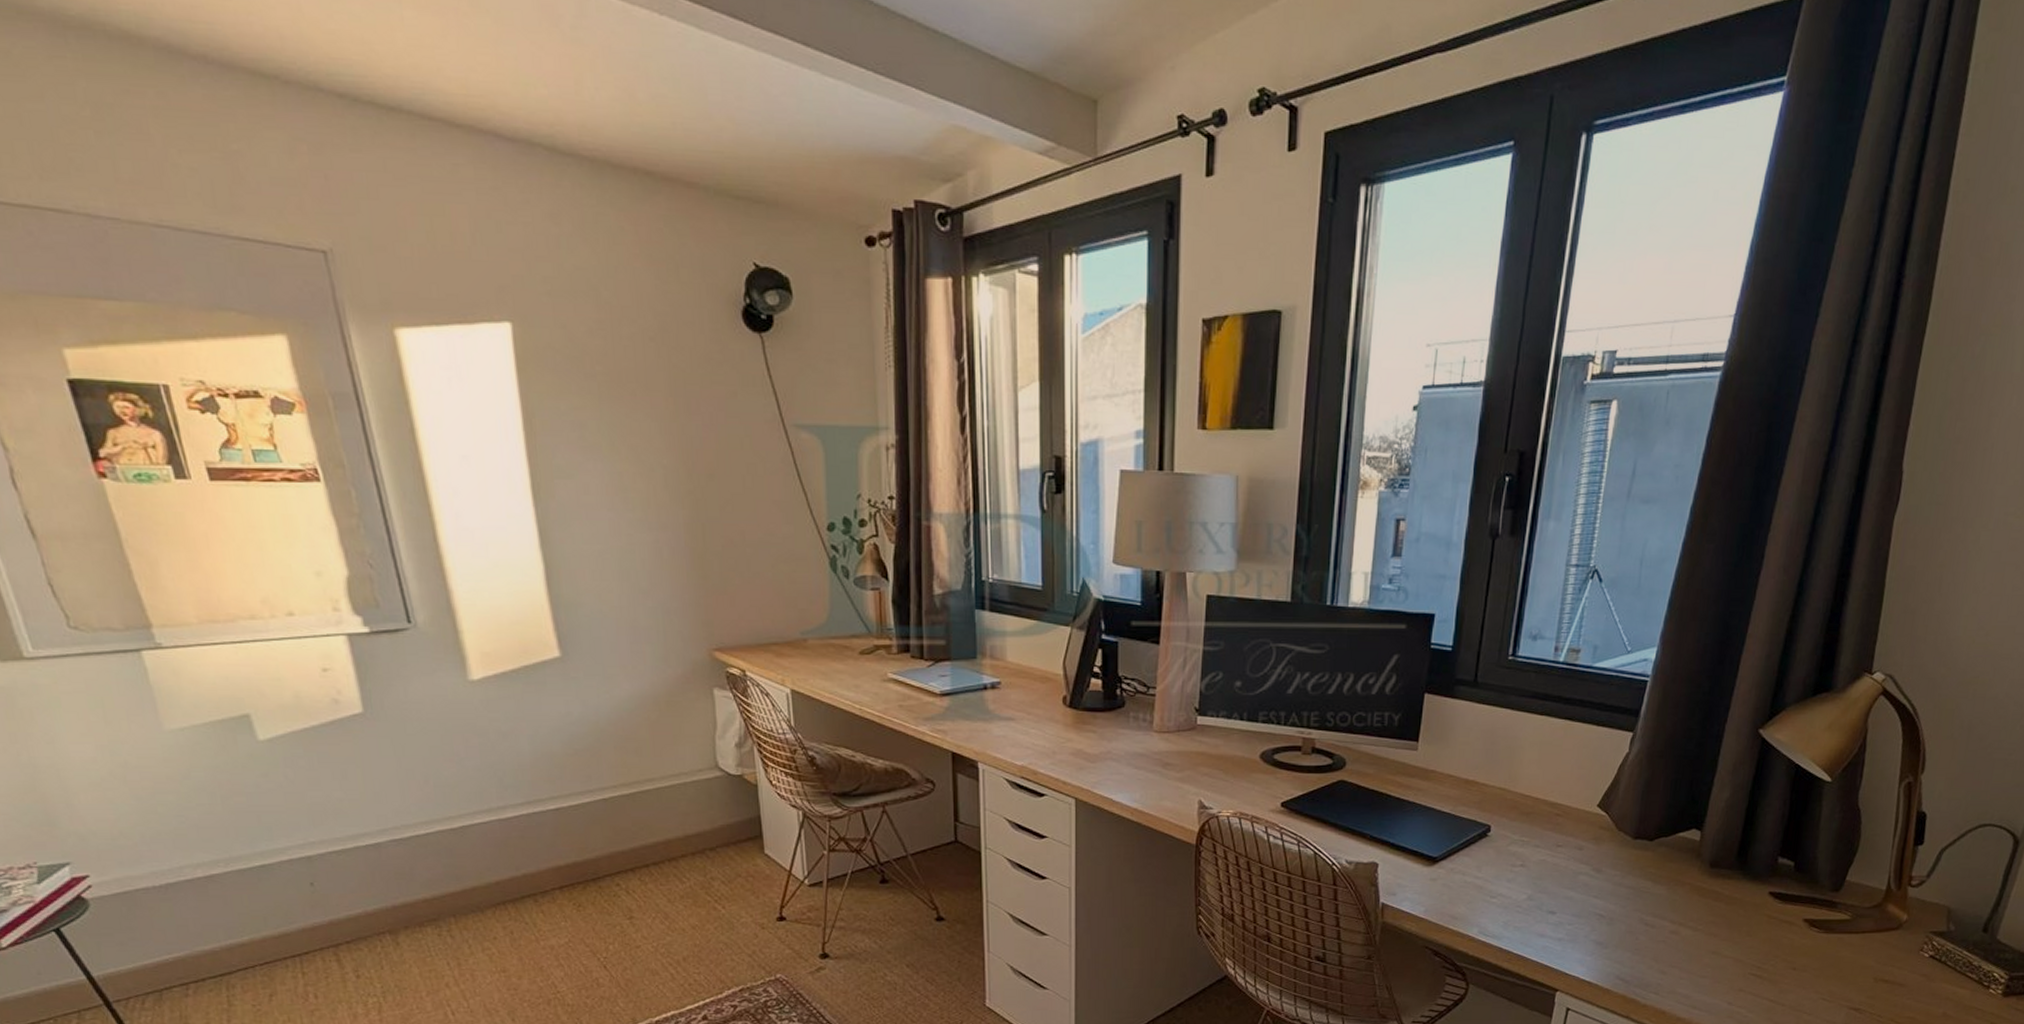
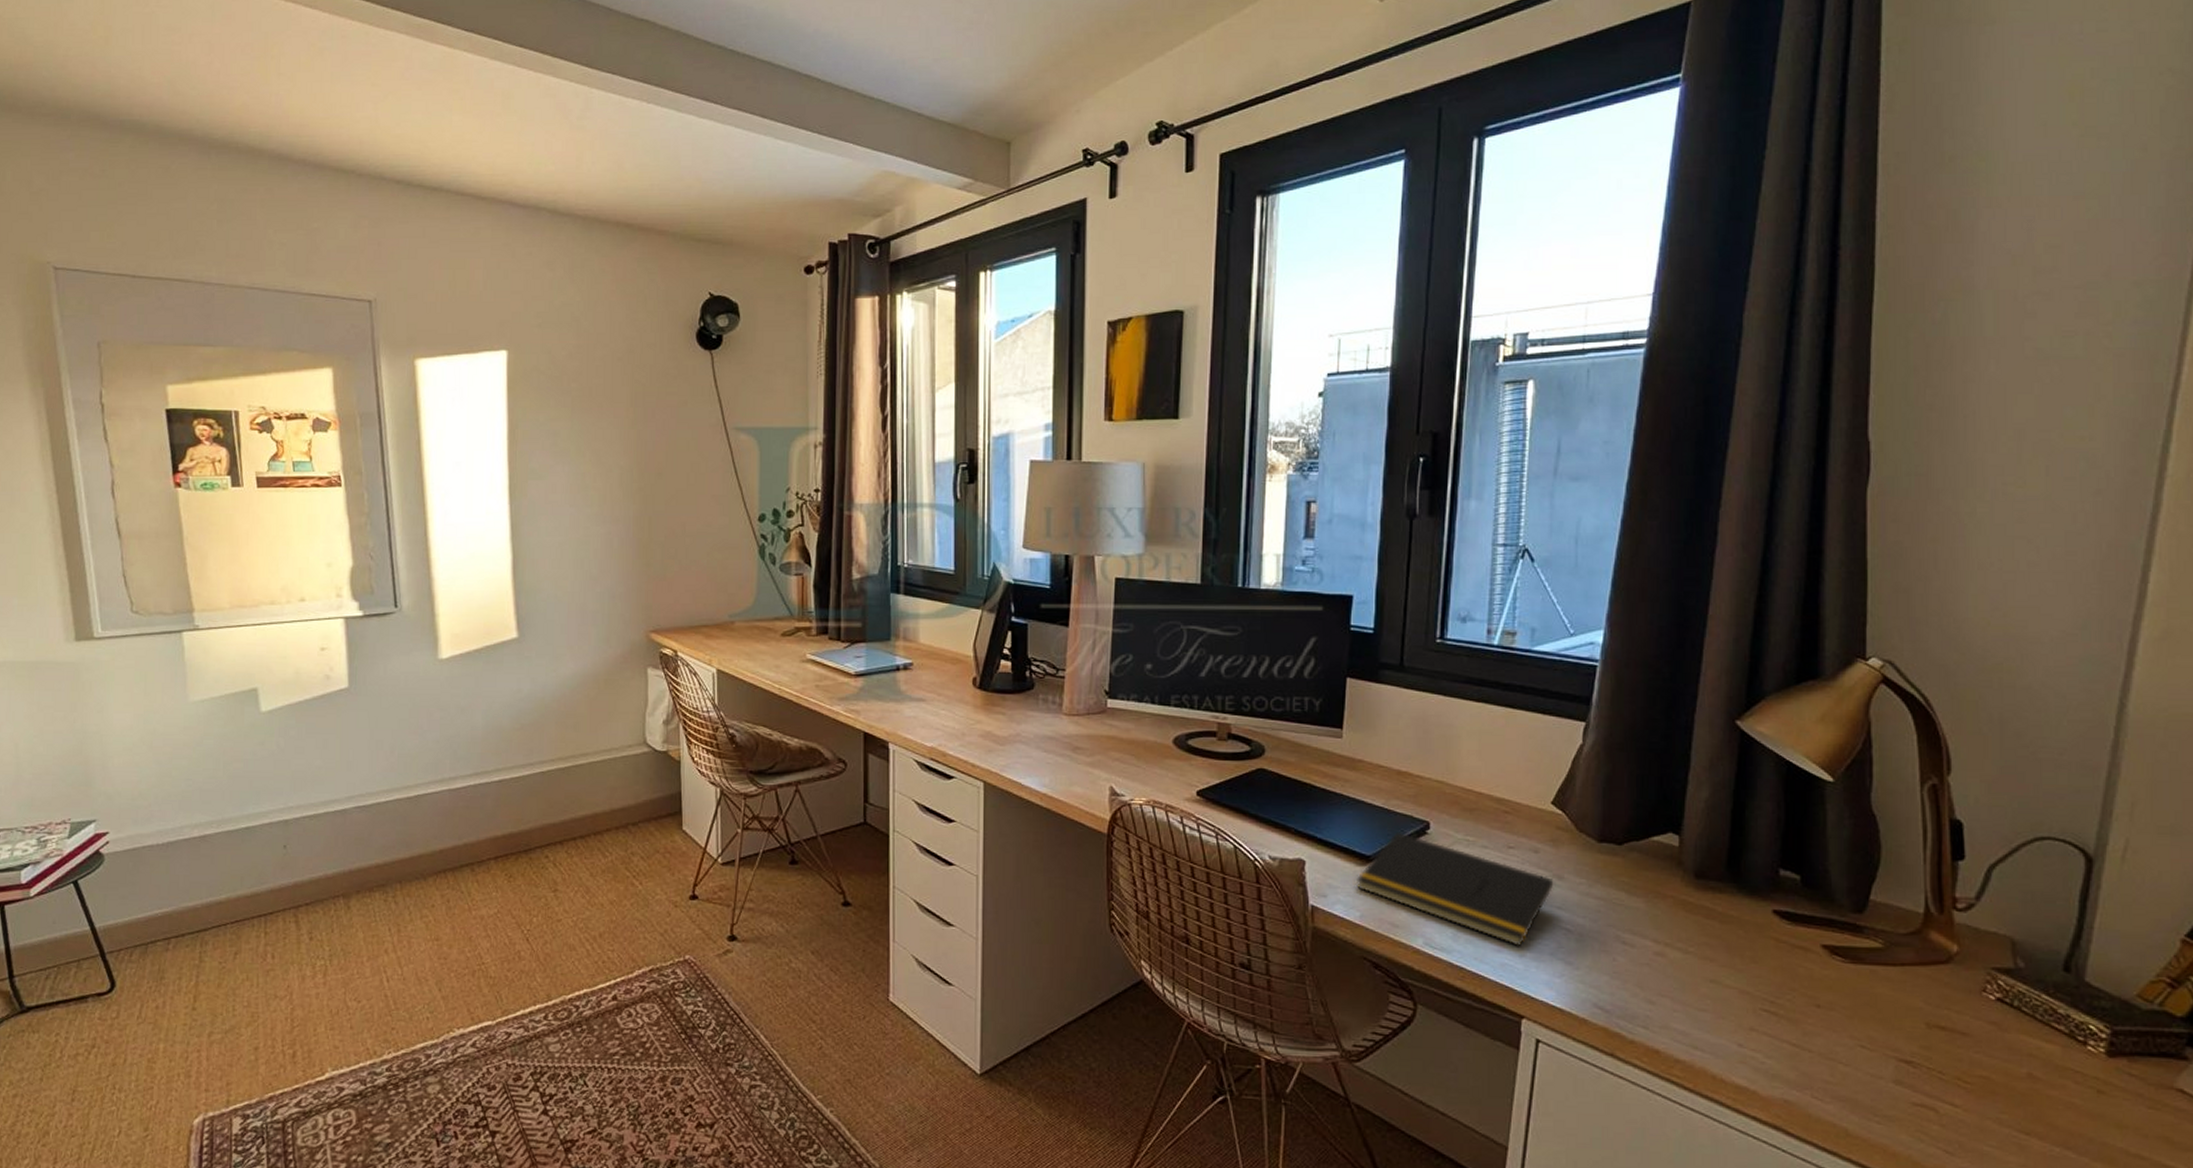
notepad: none [1423,835,1593,932] -> present [1357,831,1554,947]

